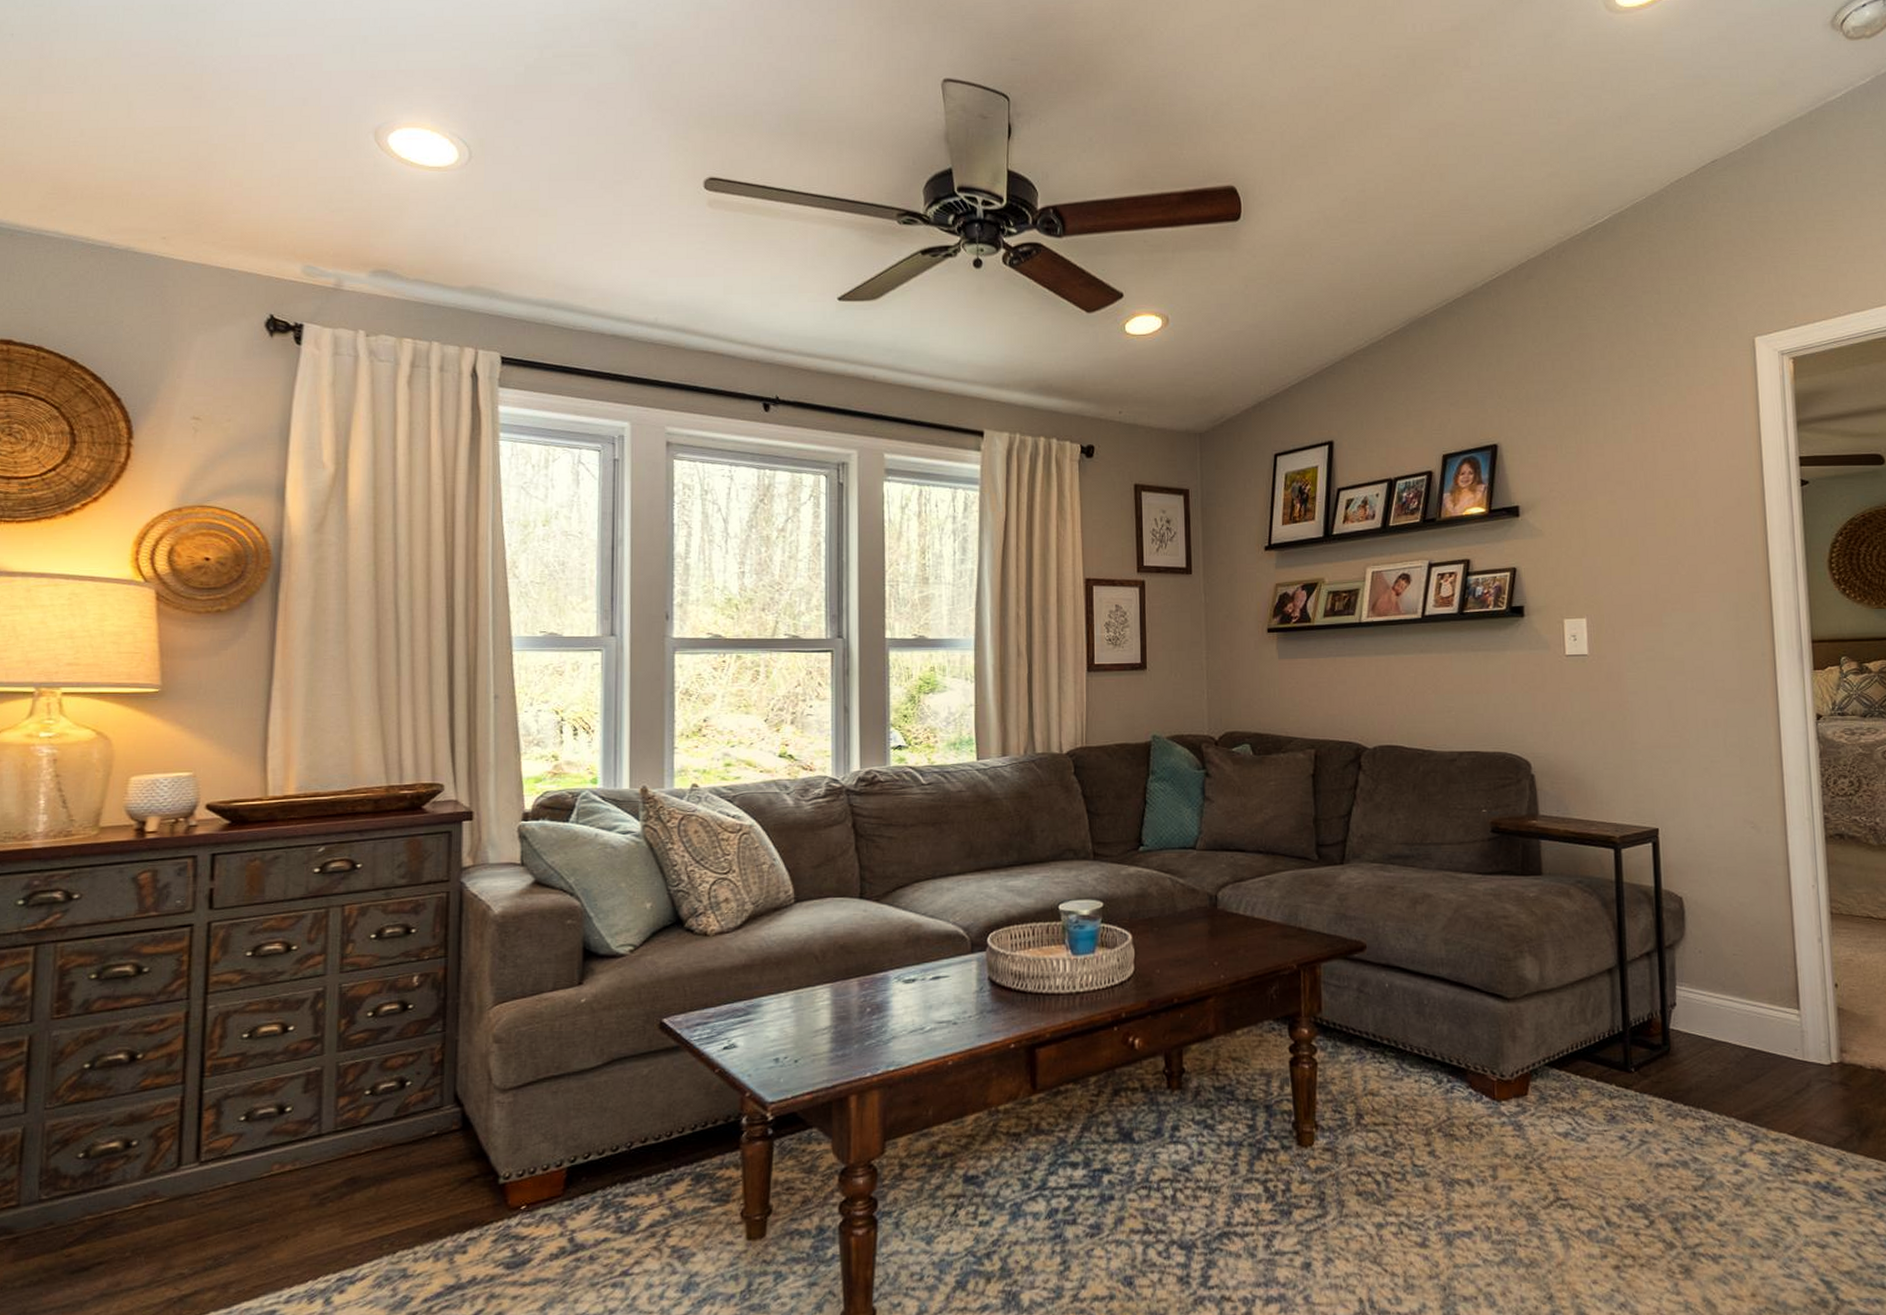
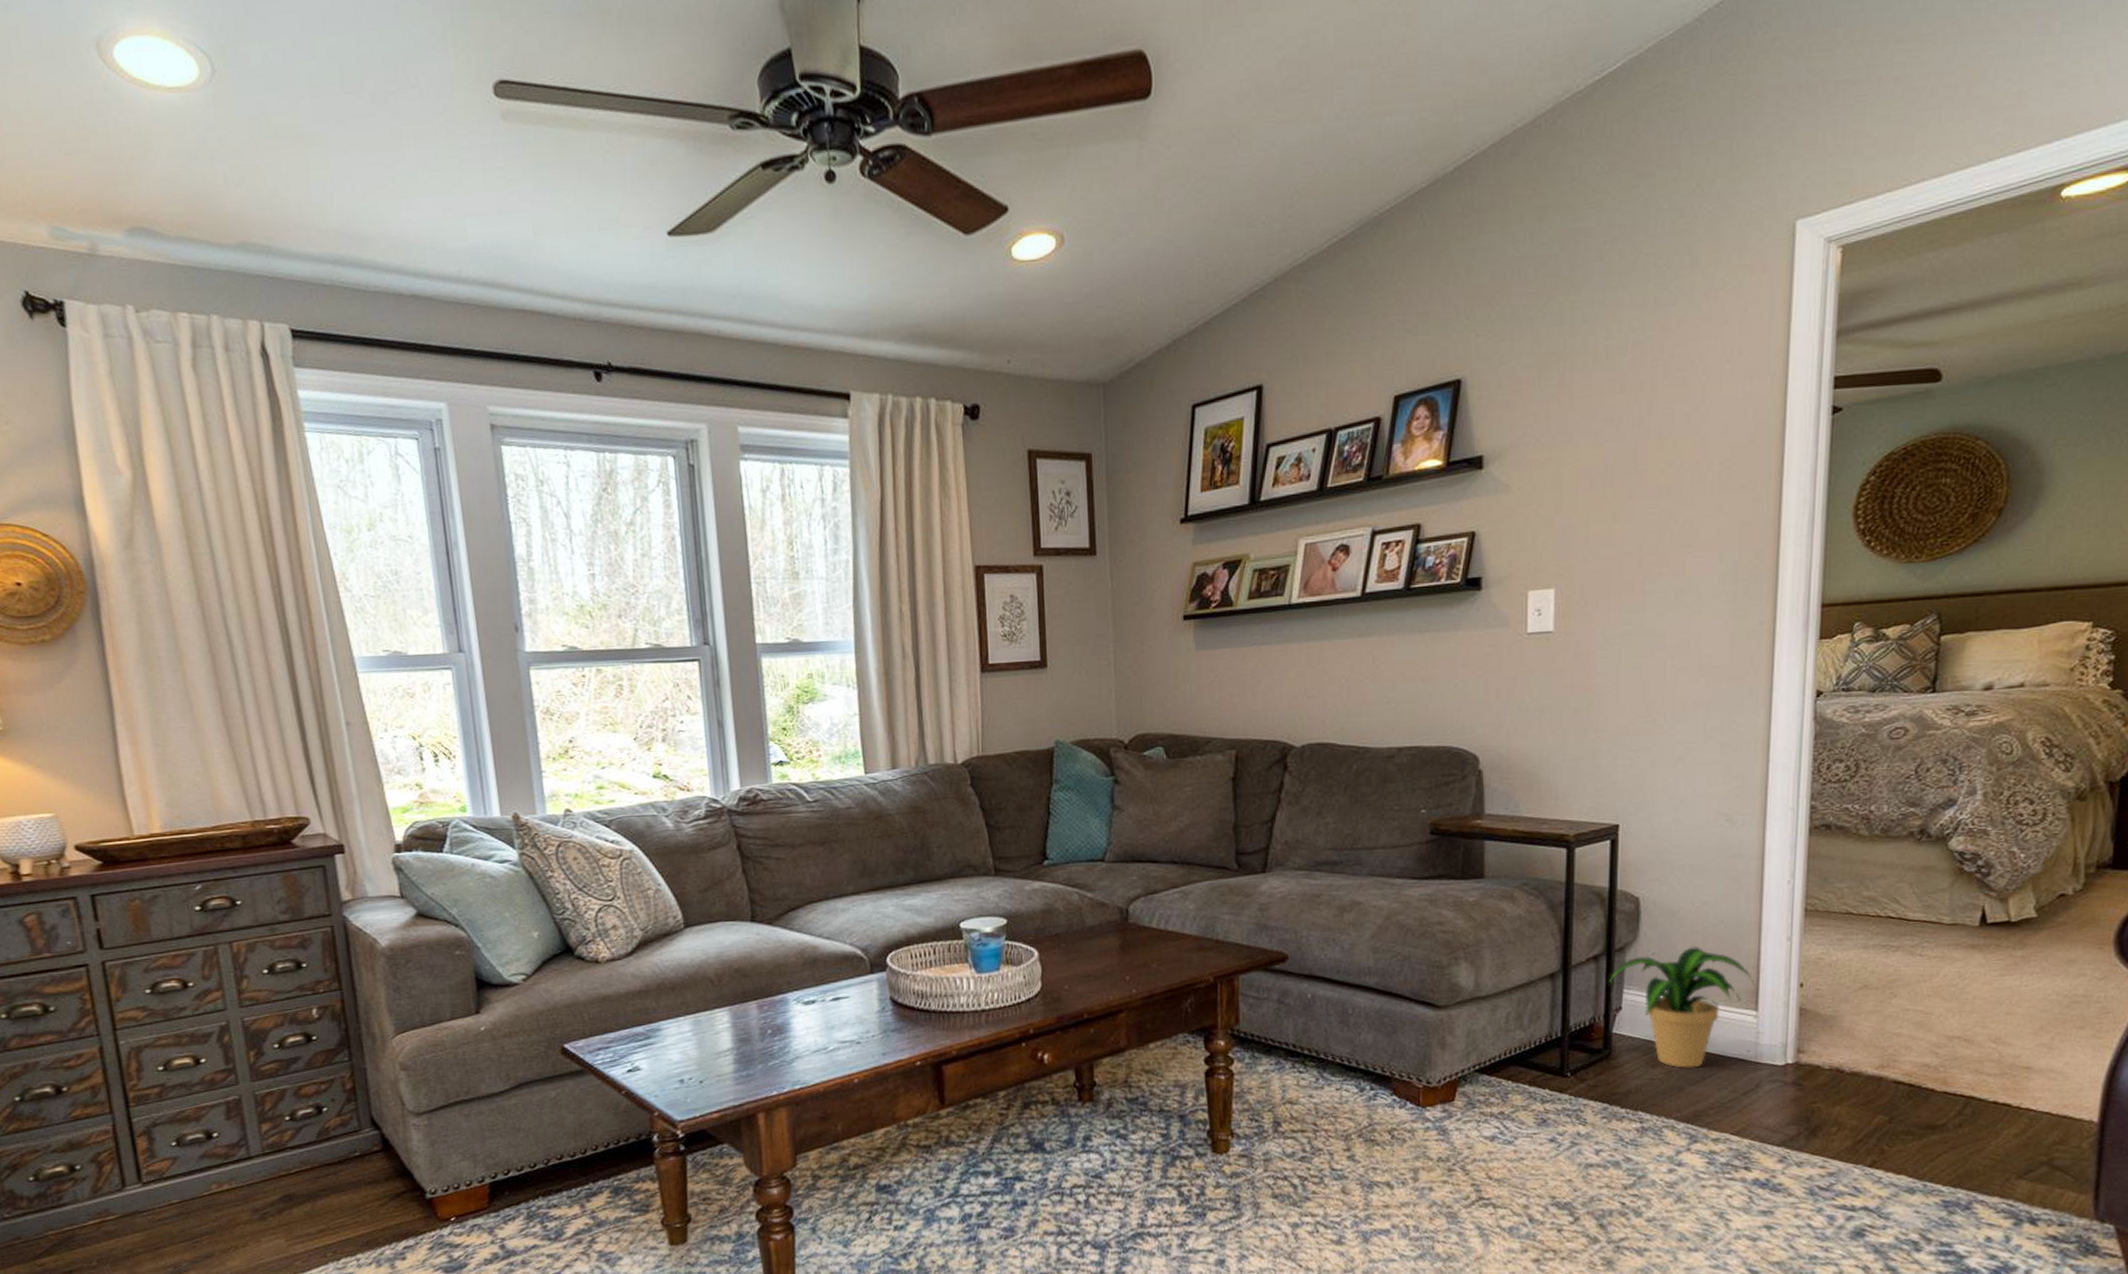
potted plant: none [1662,946,1795,1066] -> present [1609,947,1755,1068]

